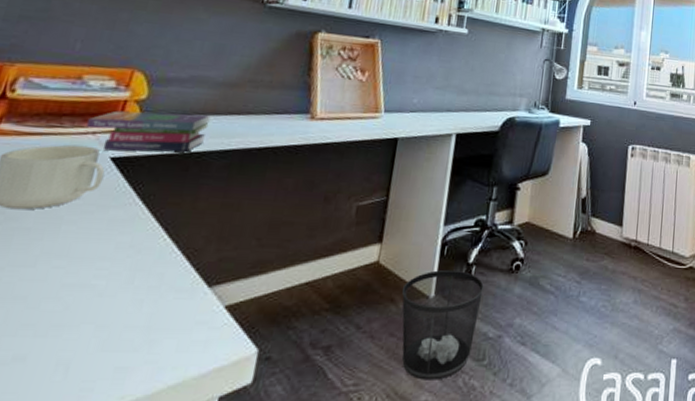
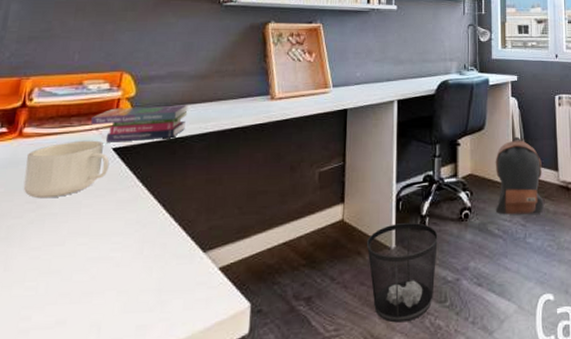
backpack: none [550,185,606,272] -> present [495,136,545,216]

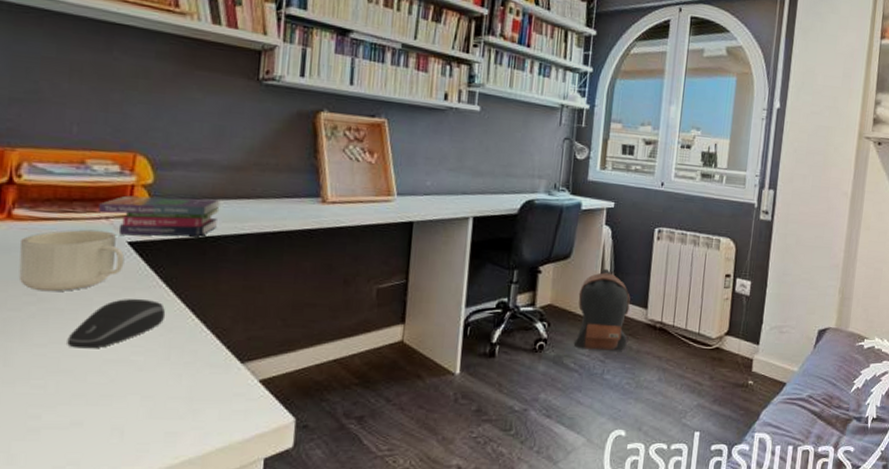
computer mouse: none [58,198,141,249] -> present [67,298,166,349]
waste bin: present [366,222,438,323] -> none [427,348,508,447]

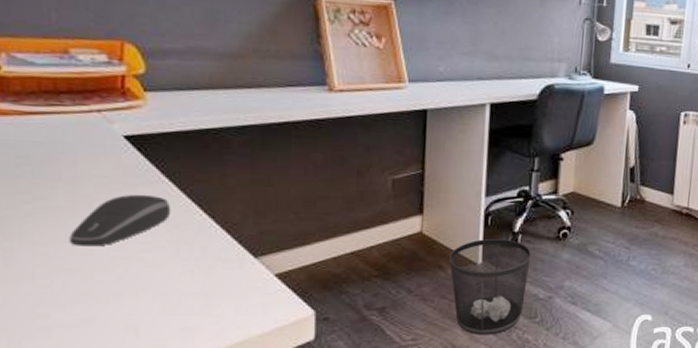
cup: present [18,230,125,292] -> none [8,123,122,189]
books: present [99,195,221,237] -> none [89,86,220,129]
waste bin: none [427,348,508,447] -> present [448,238,531,335]
backpack: present [573,268,631,352] -> none [598,154,656,238]

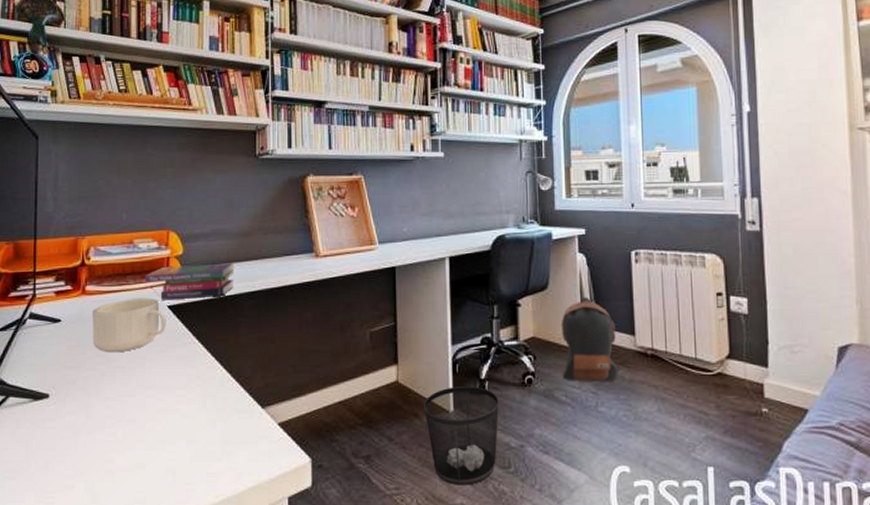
cup: none [8,123,122,189] -> present [92,298,166,353]
computer mouse: present [69,194,171,247] -> none [129,354,200,400]
books: none [89,86,220,129] -> present [145,263,235,300]
backpack: none [598,154,656,238] -> present [561,297,619,383]

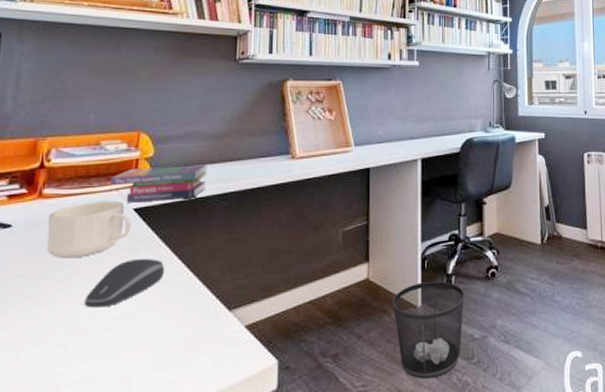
computer mouse: none [129,354,200,400] -> present [84,258,165,308]
backpack: present [561,297,619,383] -> none [522,195,573,274]

